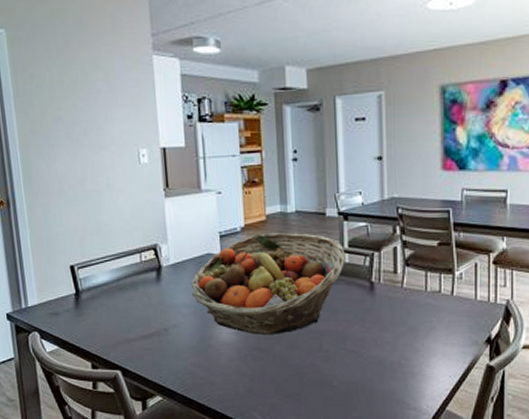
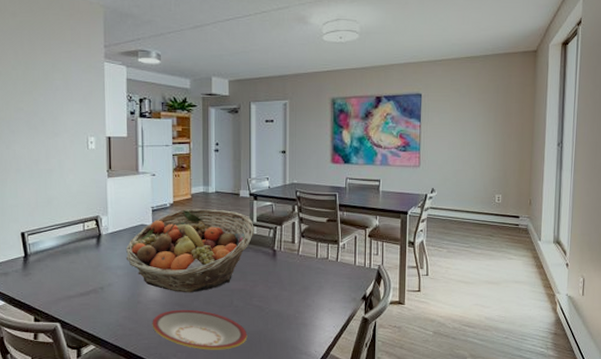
plate: none [226,355,342,403] -> present [152,309,248,350]

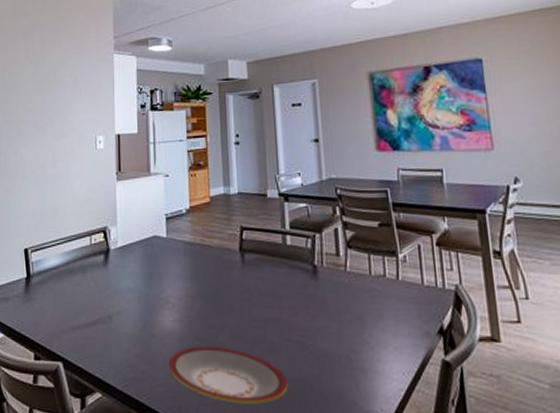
fruit basket: present [126,209,254,293] -> none [137,214,288,324]

